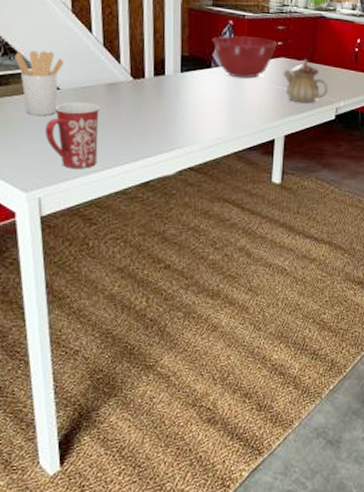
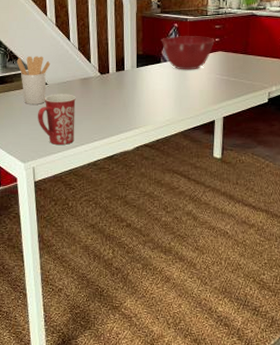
teapot: present [283,59,328,103] -> none [221,52,261,89]

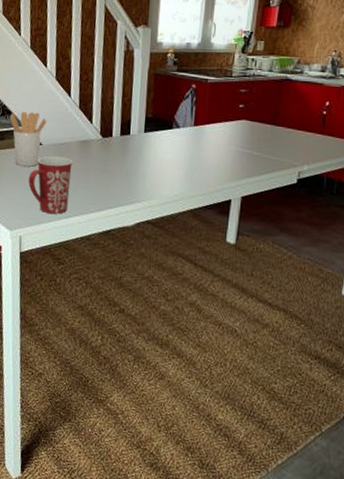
mixing bowl: present [161,36,215,70] -> none [175,98,238,140]

